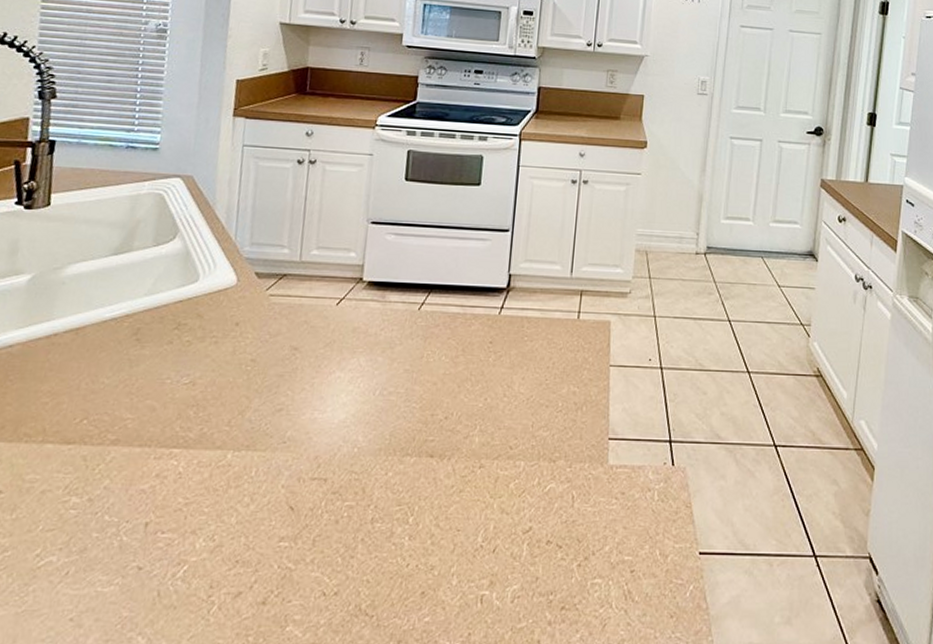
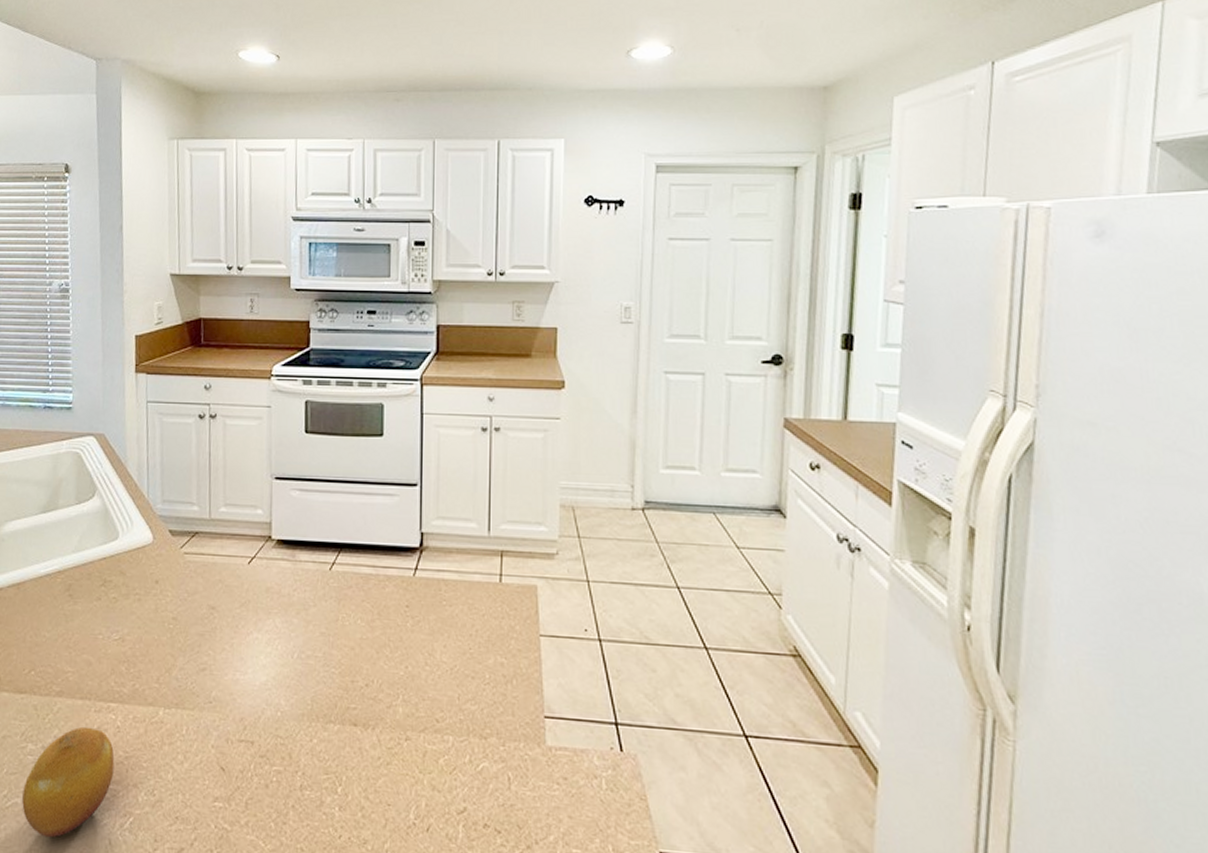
fruit: none [57,475,173,596] -> present [22,727,115,838]

